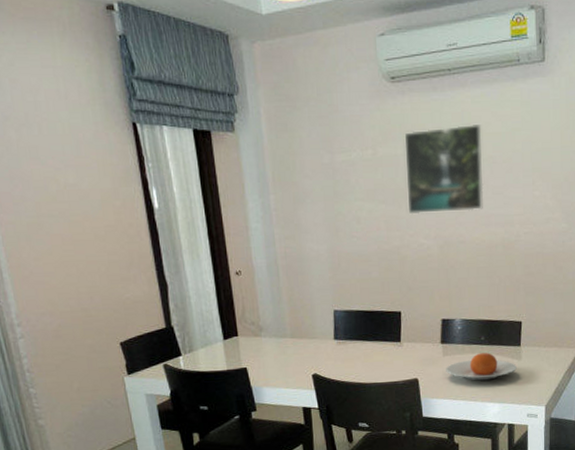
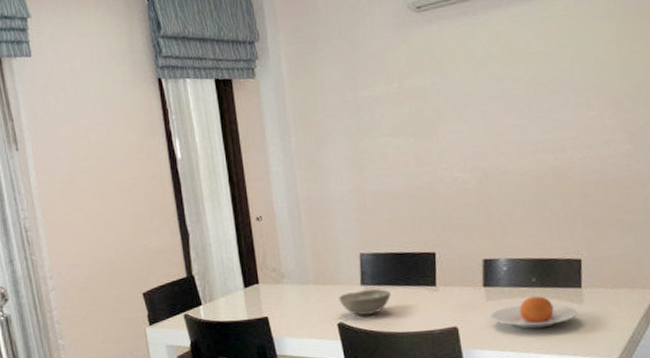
bowl: none [314,343,361,367] -> present [339,289,391,315]
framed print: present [404,124,484,215] -> none [433,45,527,147]

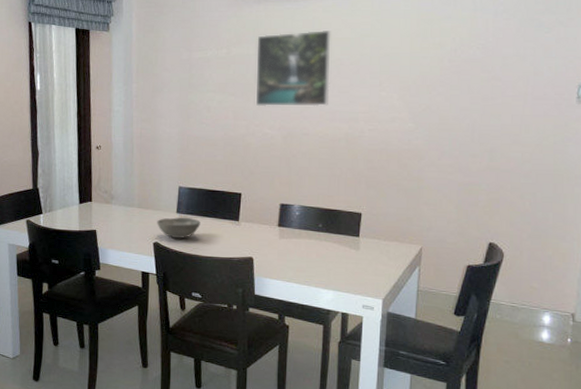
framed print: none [433,45,527,147] -> present [255,31,331,107]
plate: present [490,296,578,329] -> none [281,239,354,267]

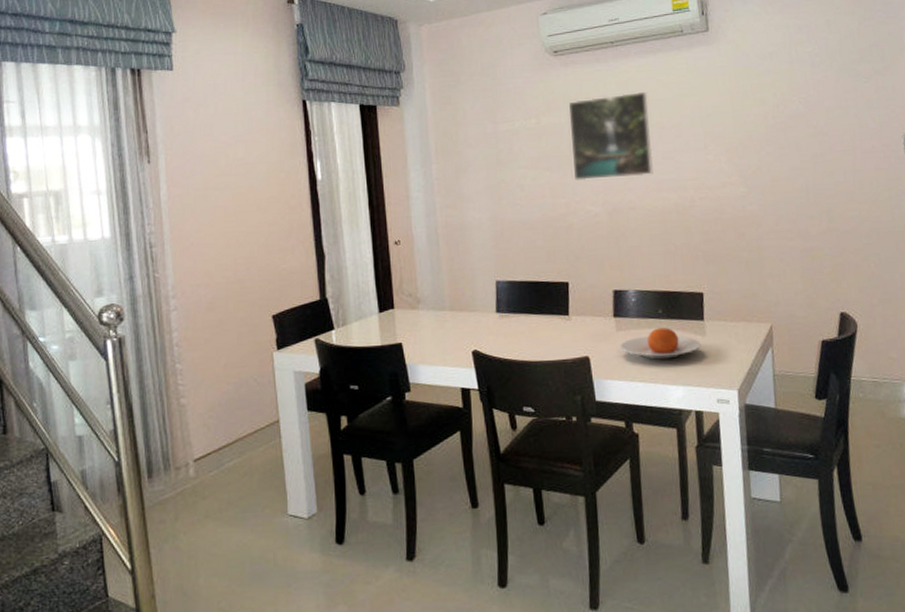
bowl: present [157,217,200,238] -> none [474,317,525,343]
plate: none [281,239,354,267] -> present [620,327,701,360]

